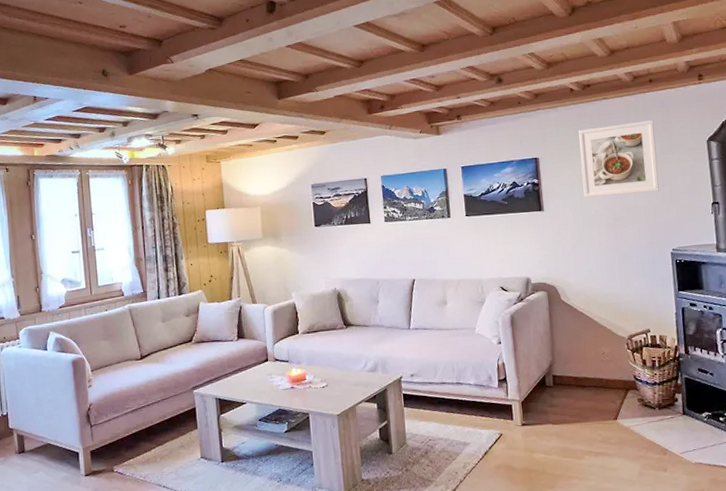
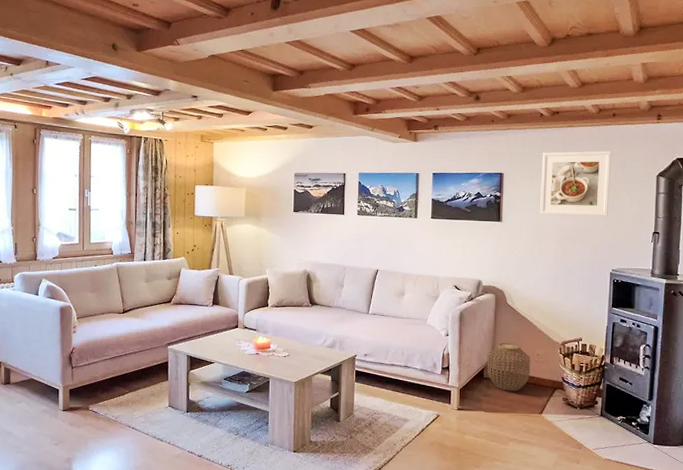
woven basket: none [547,343,598,398] -> present [487,342,531,391]

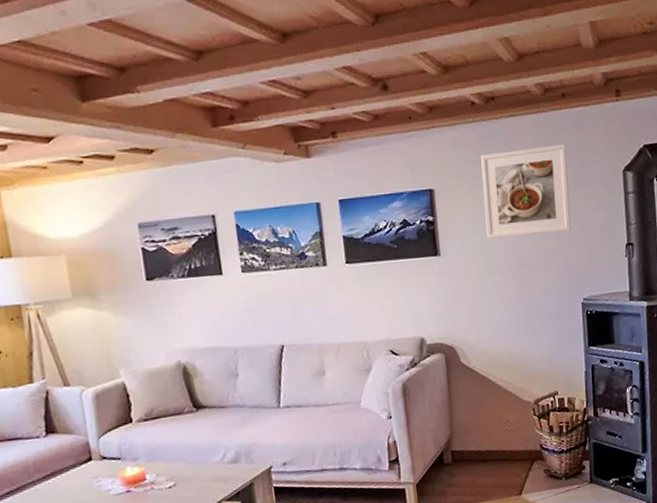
woven basket: present [487,342,531,391] -> none [445,412,501,475]

